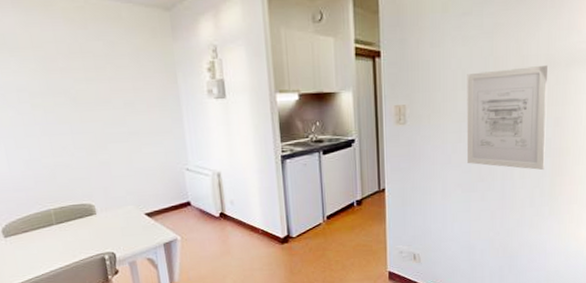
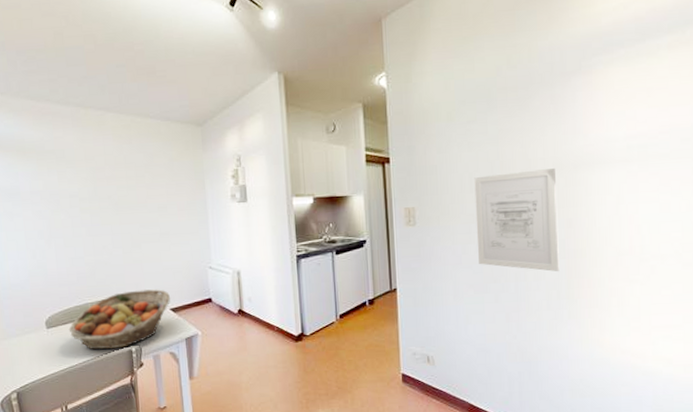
fruit basket: none [30,193,145,259] -> present [68,289,170,350]

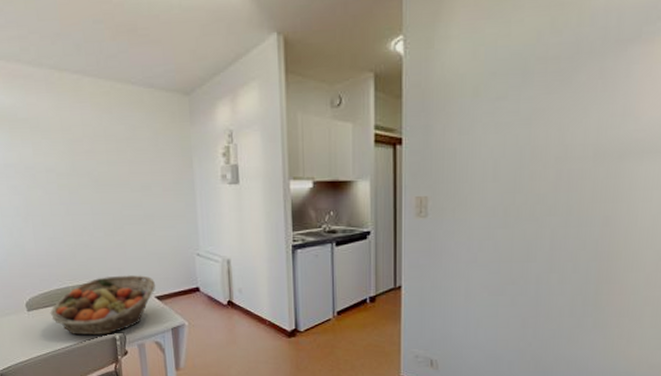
wall art: present [474,169,560,272] -> none [496,157,596,276]

